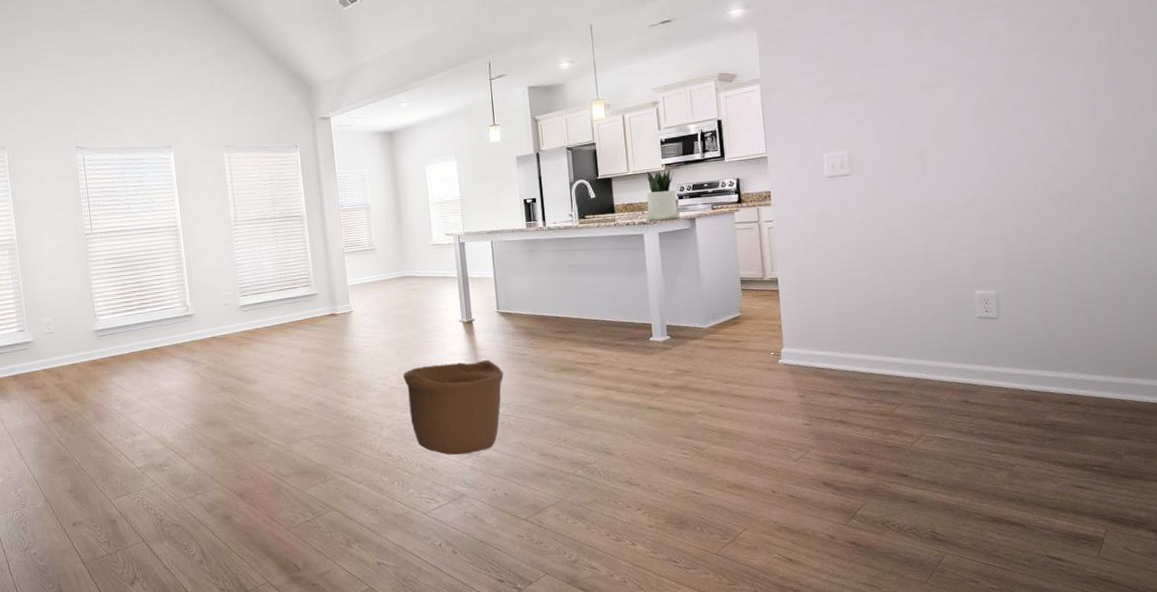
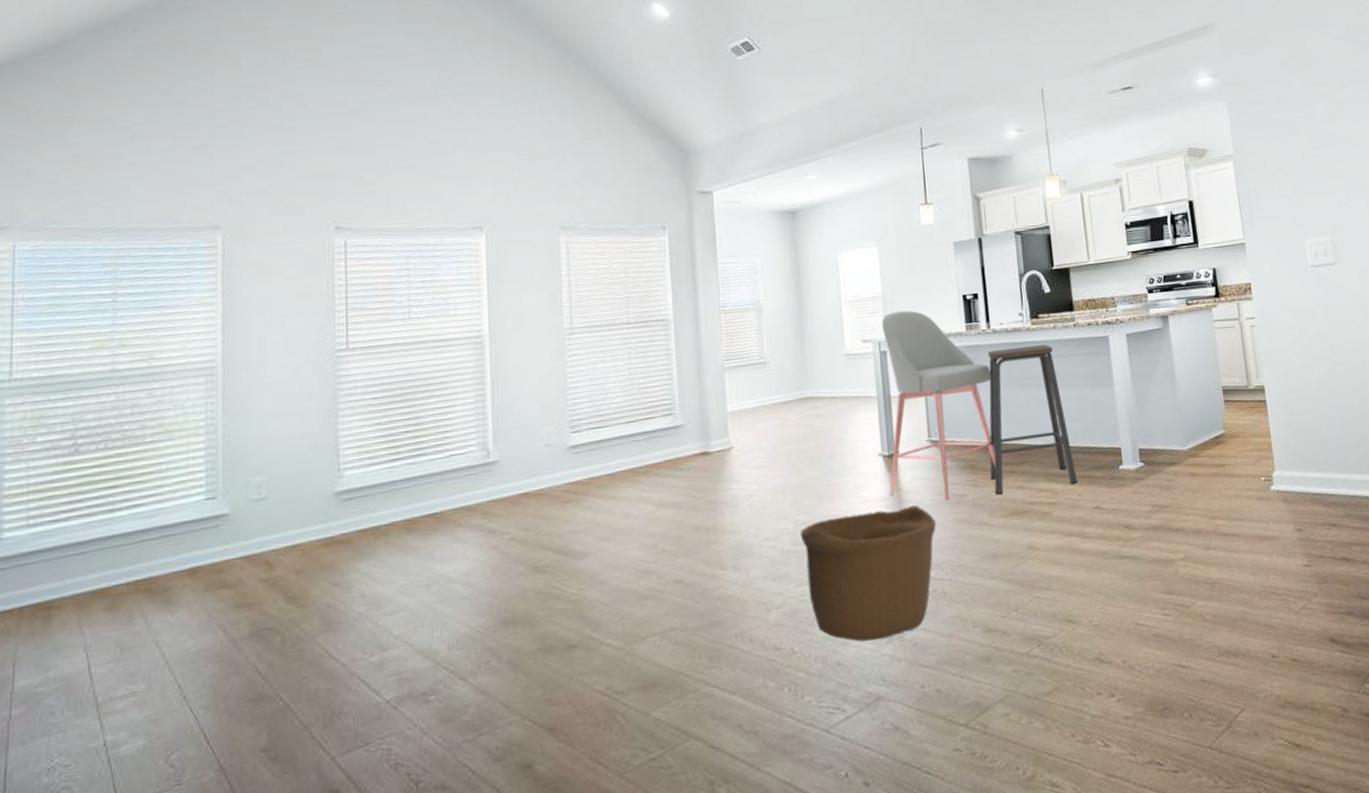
bar stool: none [460,211,550,358] -> present [881,310,996,501]
bar stool: none [543,240,615,356] -> present [987,344,1078,496]
planter: present [645,169,681,222] -> none [1110,257,1151,321]

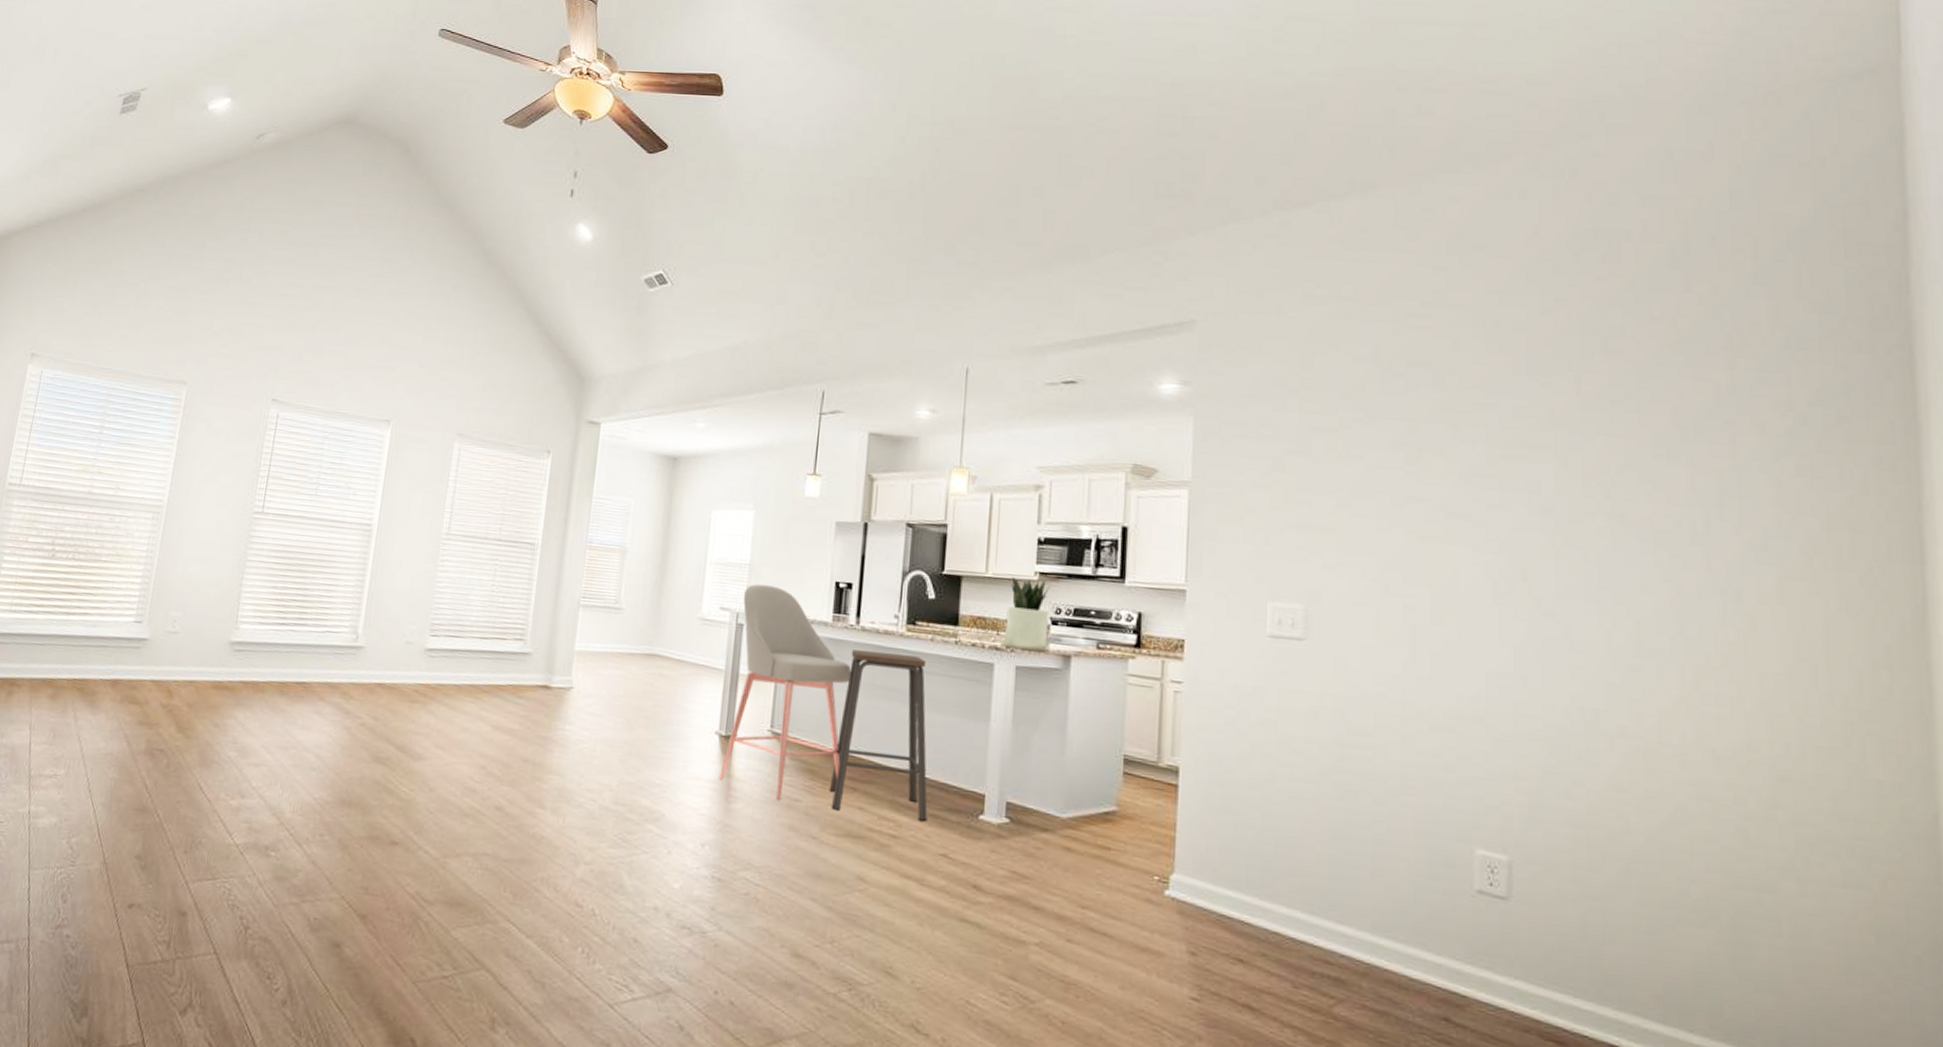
basket: present [800,505,936,642] -> none [619,786,762,930]
planter: none [1110,257,1151,321] -> present [1000,577,1051,653]

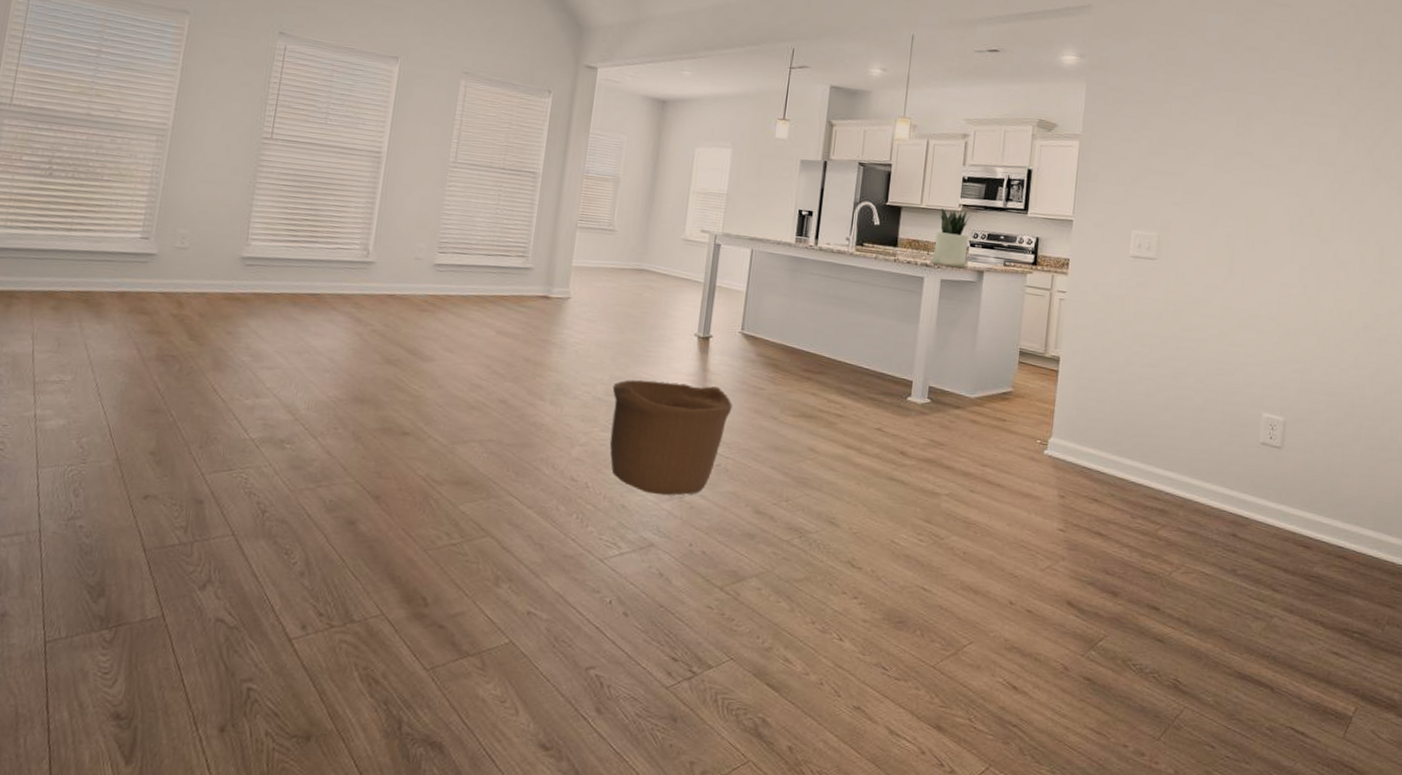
basket: none [619,786,762,930] -> present [609,379,733,496]
bar stool: present [719,584,851,801] -> none [697,211,810,390]
bar stool: present [829,650,928,823] -> none [788,266,870,404]

